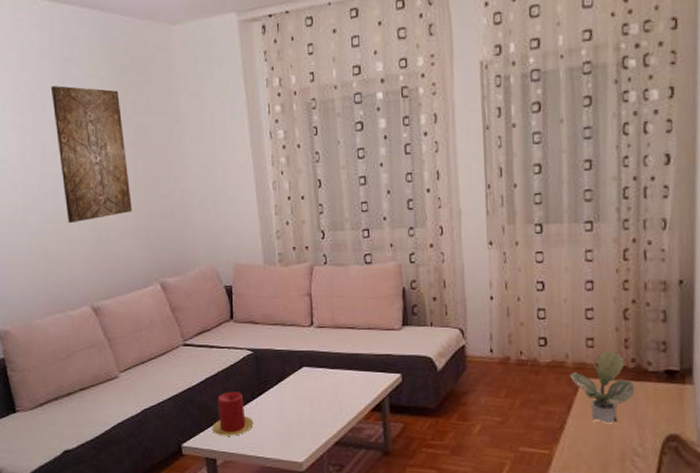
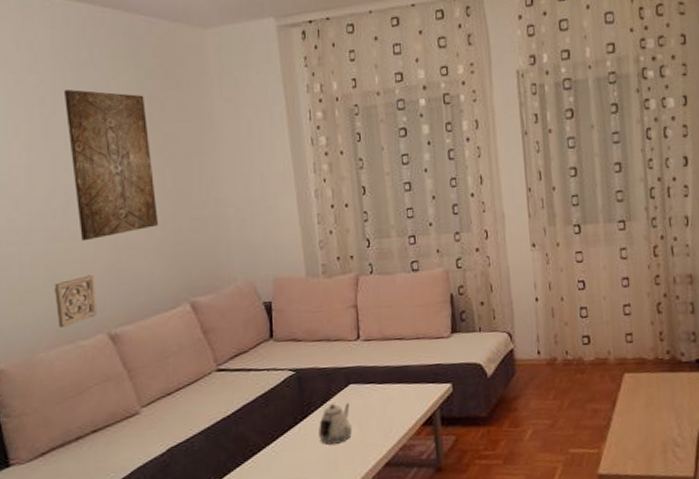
wall ornament: none [47,254,82,298] -> present [55,275,97,327]
candle: present [213,392,254,436] -> none [250,418,297,470]
teapot: none [274,384,304,420] -> present [319,403,352,445]
potted plant: present [569,350,635,424] -> none [612,344,671,417]

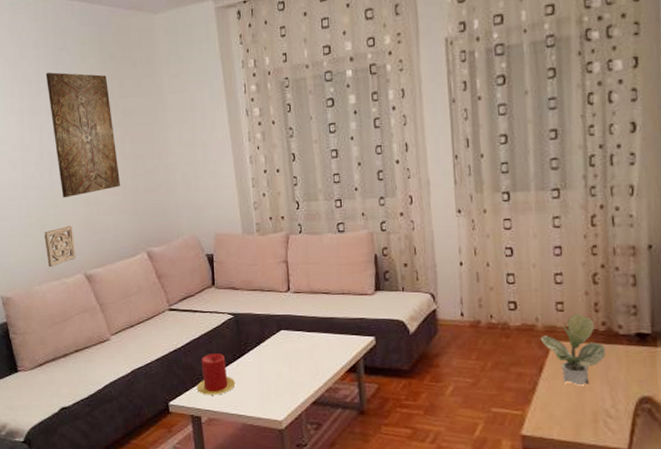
candle: none [250,418,297,470] -> present [197,354,236,395]
teapot: present [319,403,352,445] -> none [254,346,283,380]
potted plant: none [612,344,671,417] -> present [540,314,606,386]

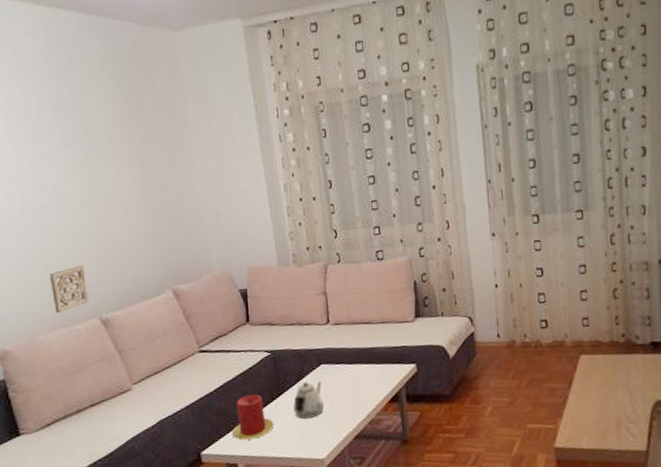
wall art: present [45,72,121,198] -> none [47,93,141,235]
teapot: none [254,346,283,380] -> present [293,381,324,419]
potted plant: present [540,314,606,386] -> none [569,328,626,396]

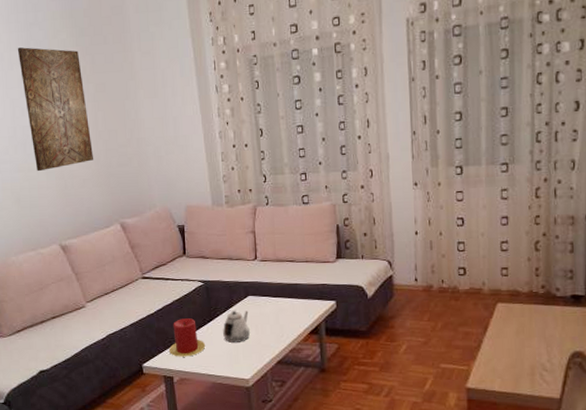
wall art: none [47,93,141,235] -> present [17,47,94,172]
wall ornament: present [50,265,89,313] -> none [19,198,51,238]

